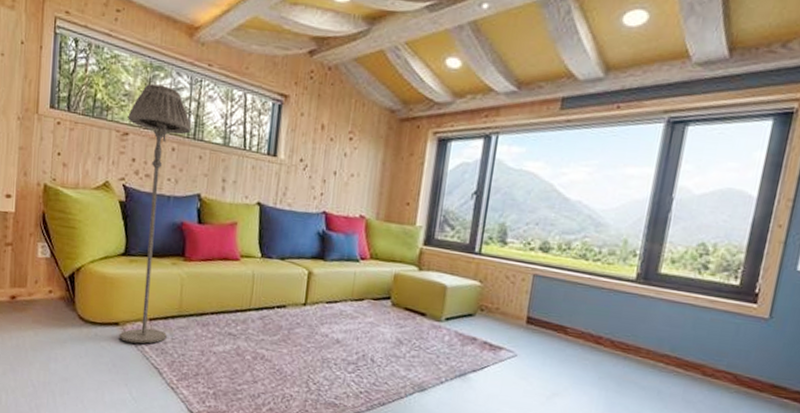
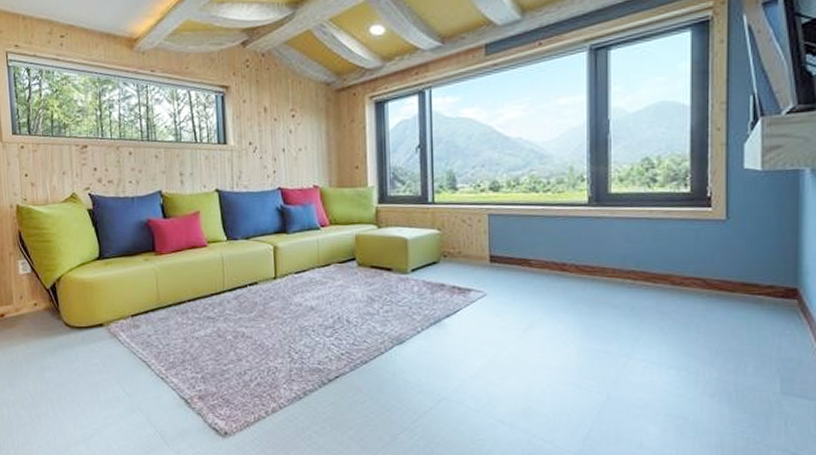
floor lamp: present [119,84,192,344] -> none [84,96,150,341]

